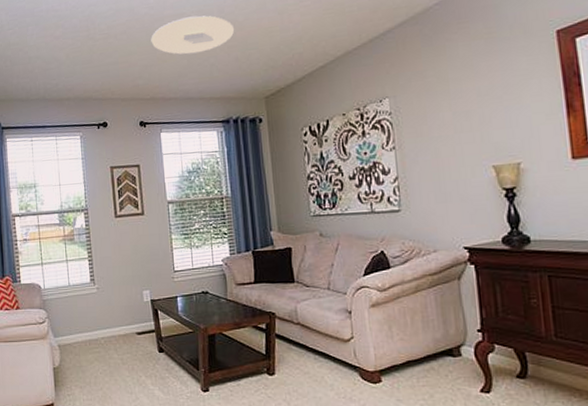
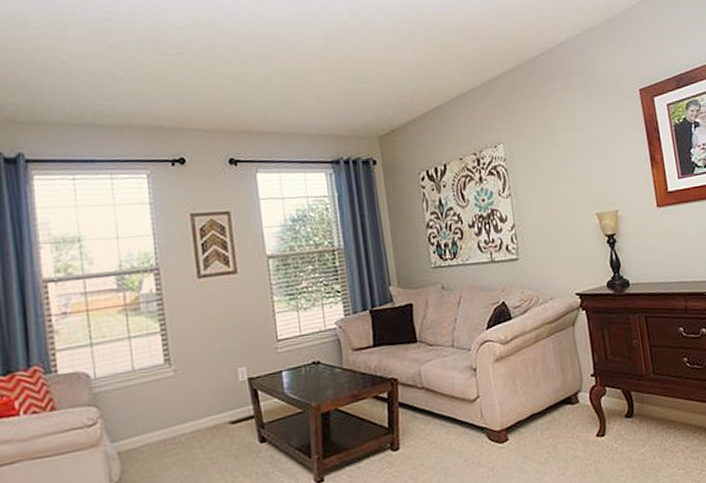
ceiling light: present [151,15,235,55] -> none [241,39,343,83]

